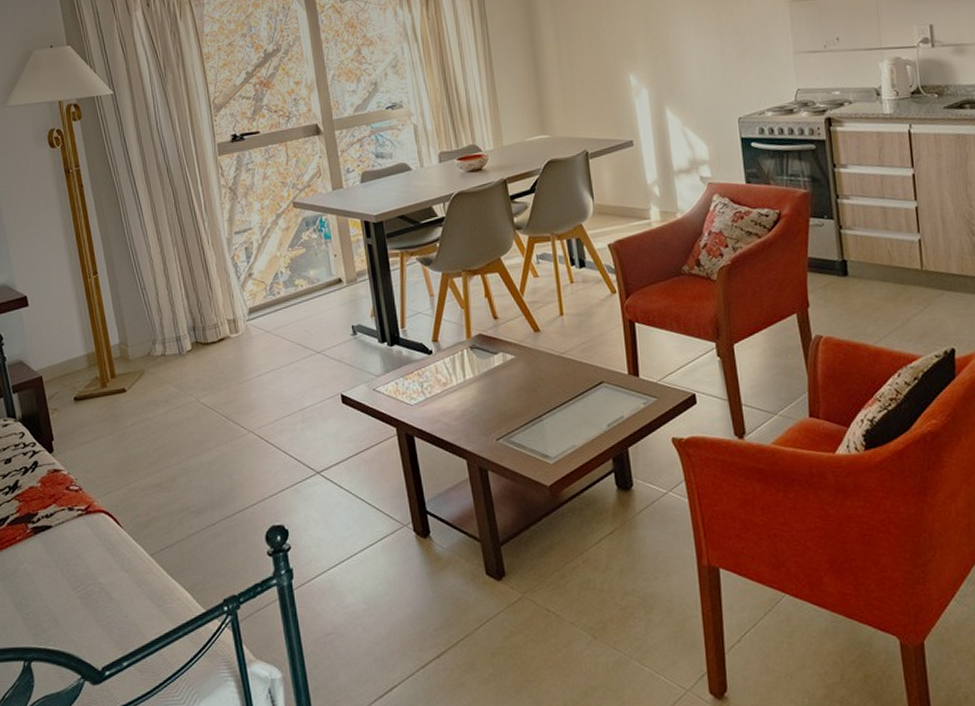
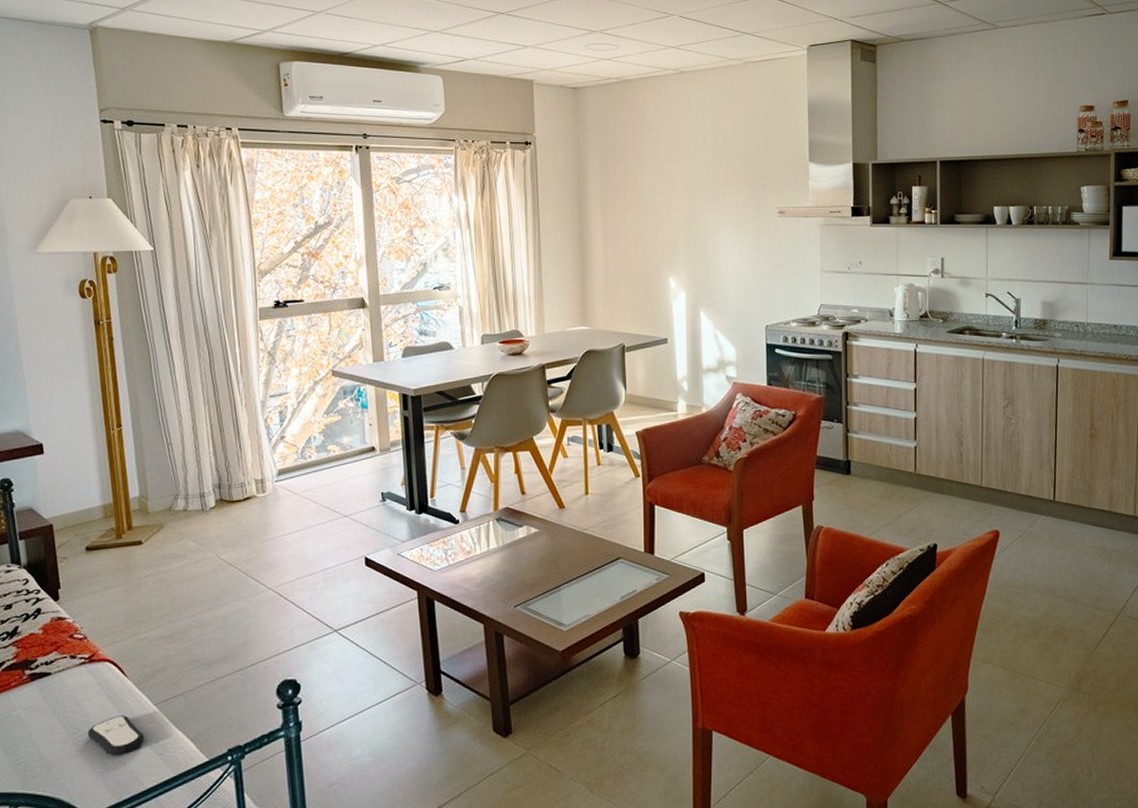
remote control: none [90,567,144,609] -> present [87,715,145,756]

